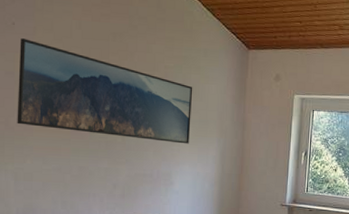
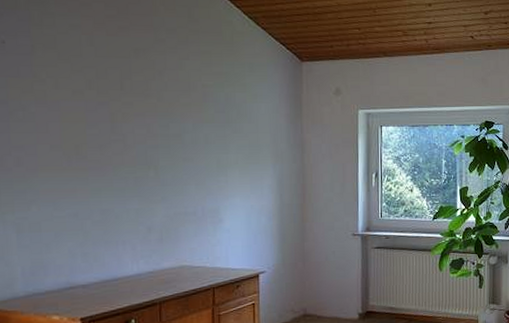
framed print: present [17,38,193,144] -> none [13,59,239,174]

